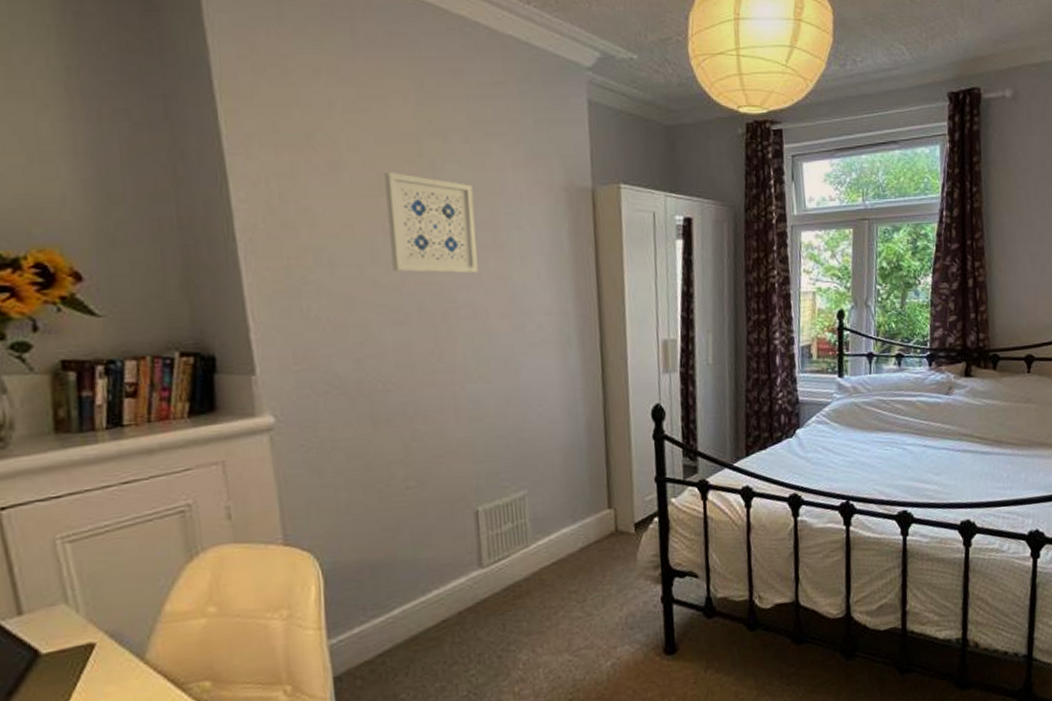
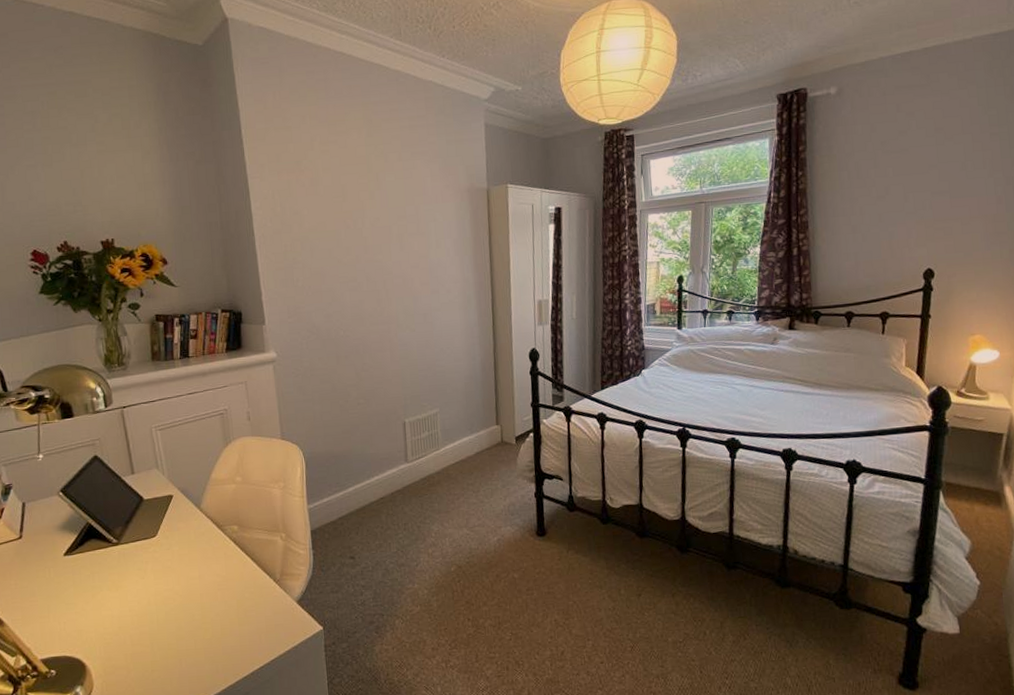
wall art: present [384,171,478,274] -> none [346,184,407,254]

